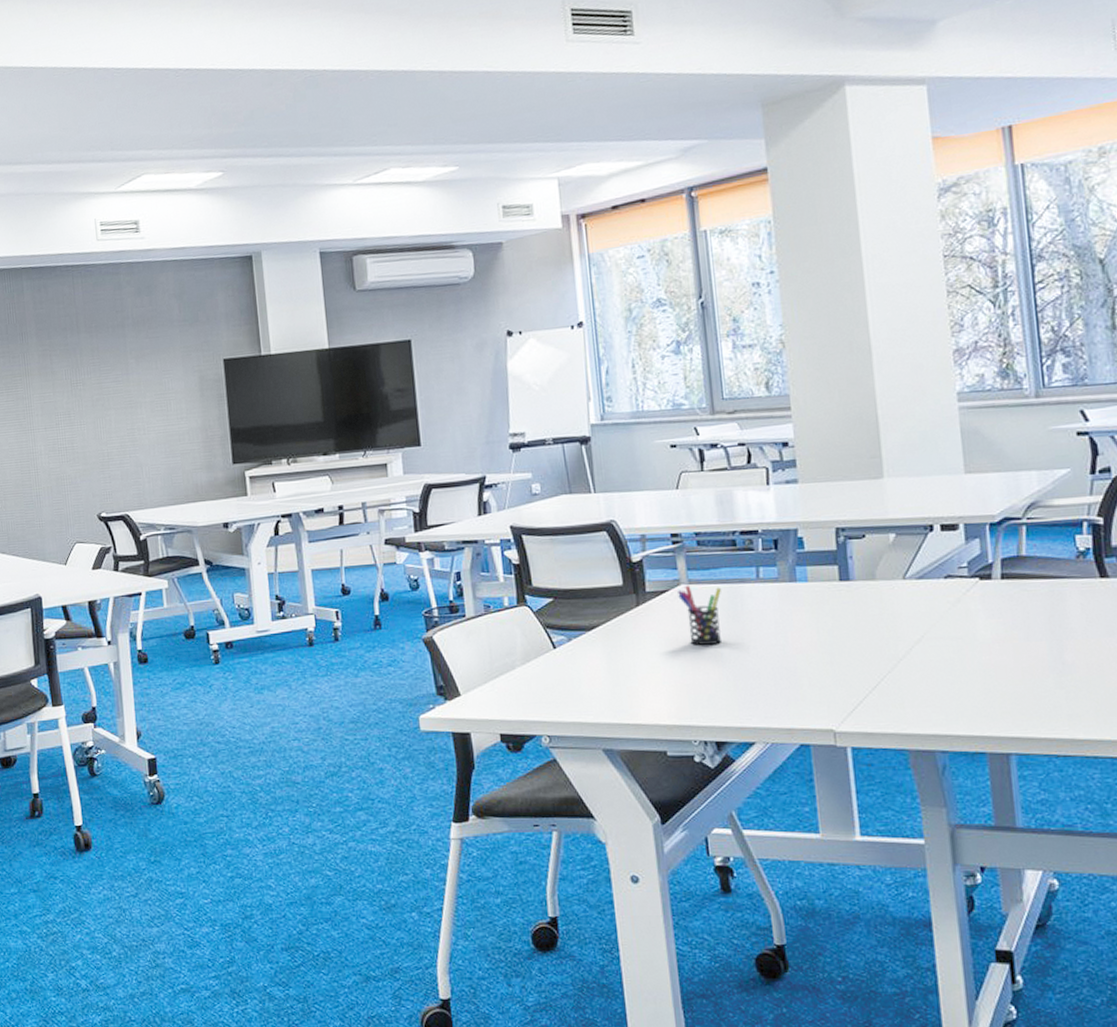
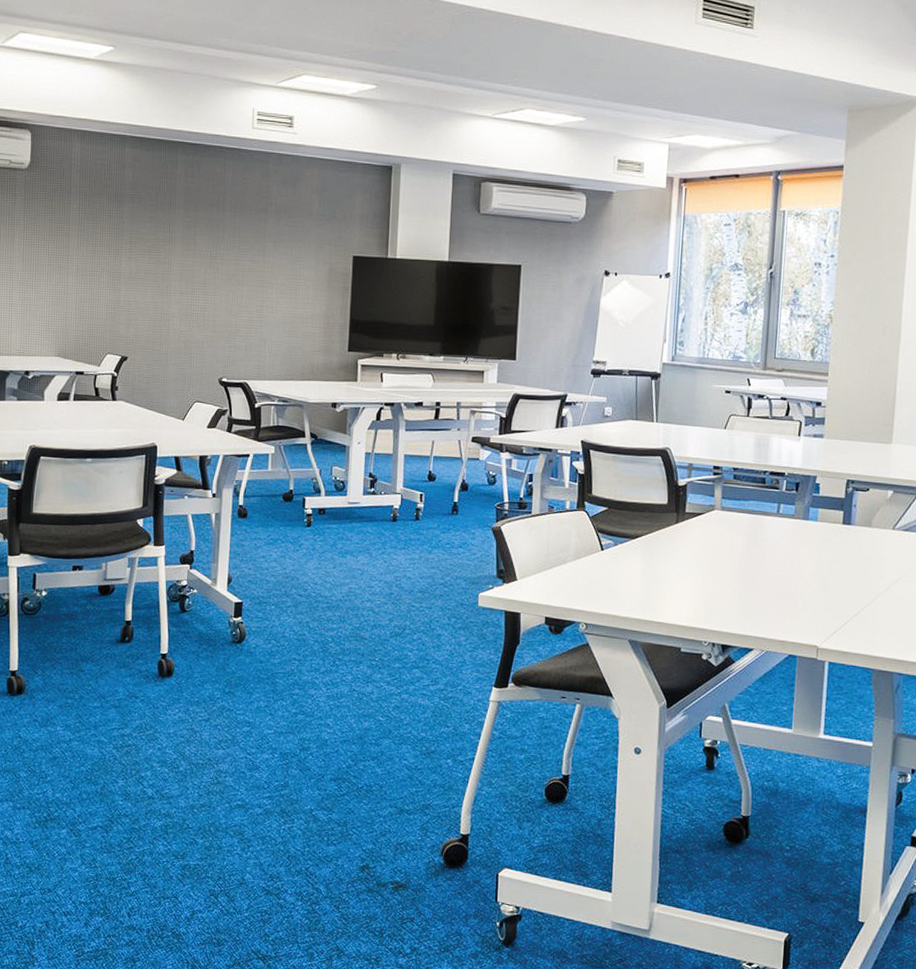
pen holder: present [678,585,723,645] -> none [711,511,748,564]

